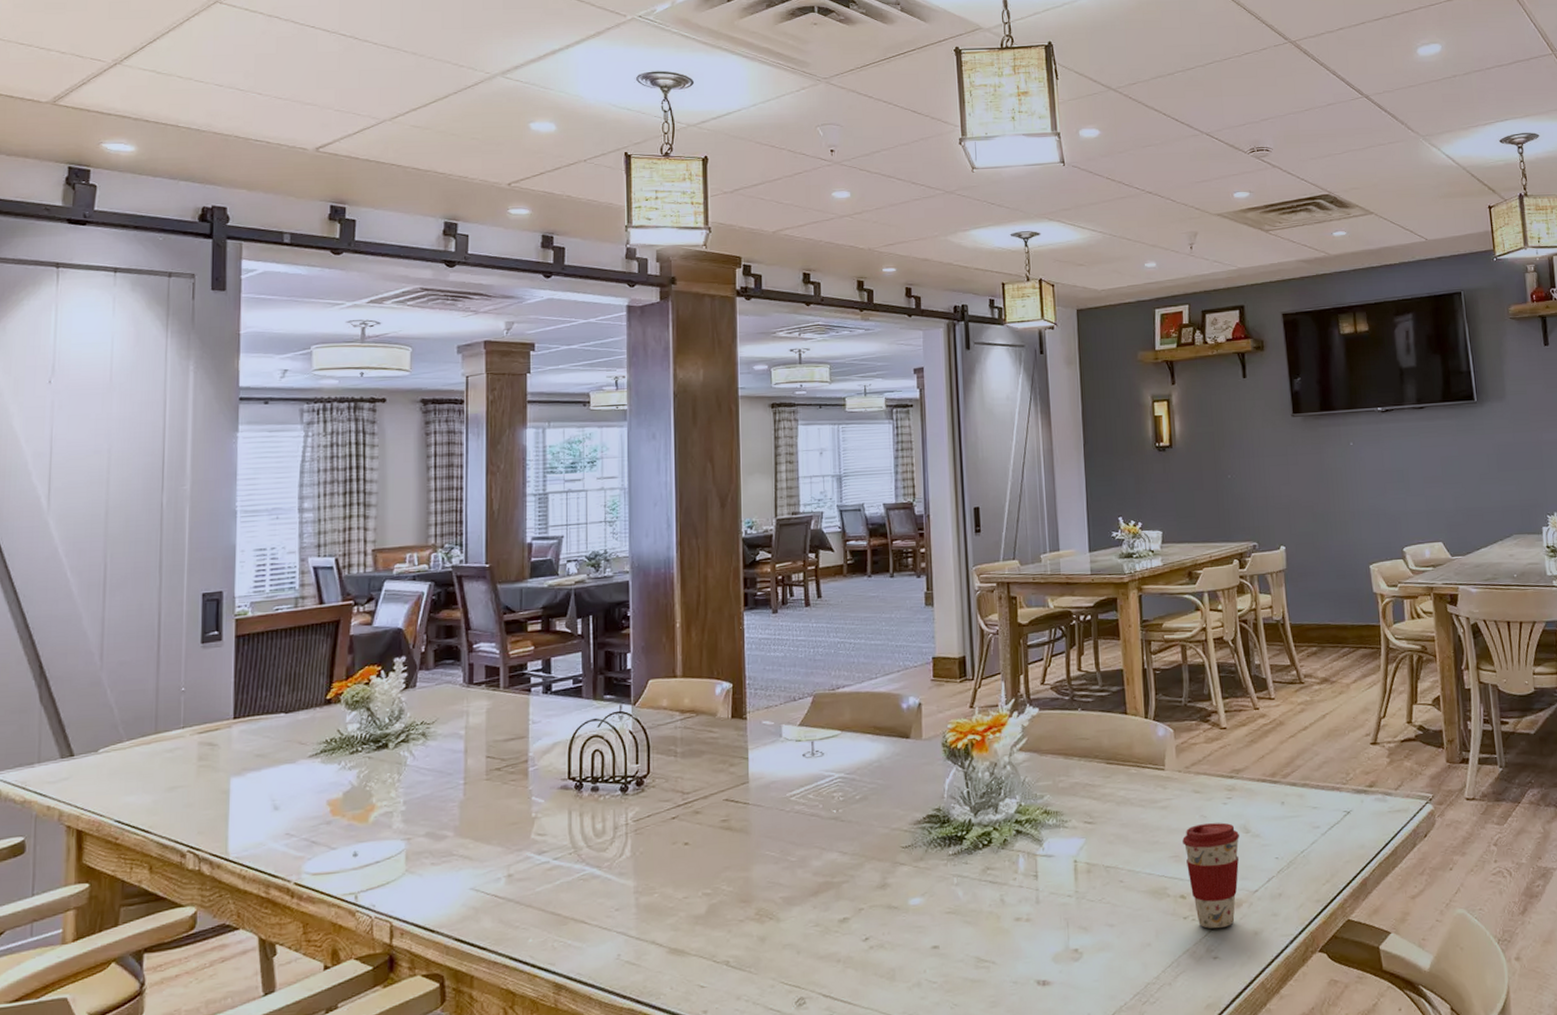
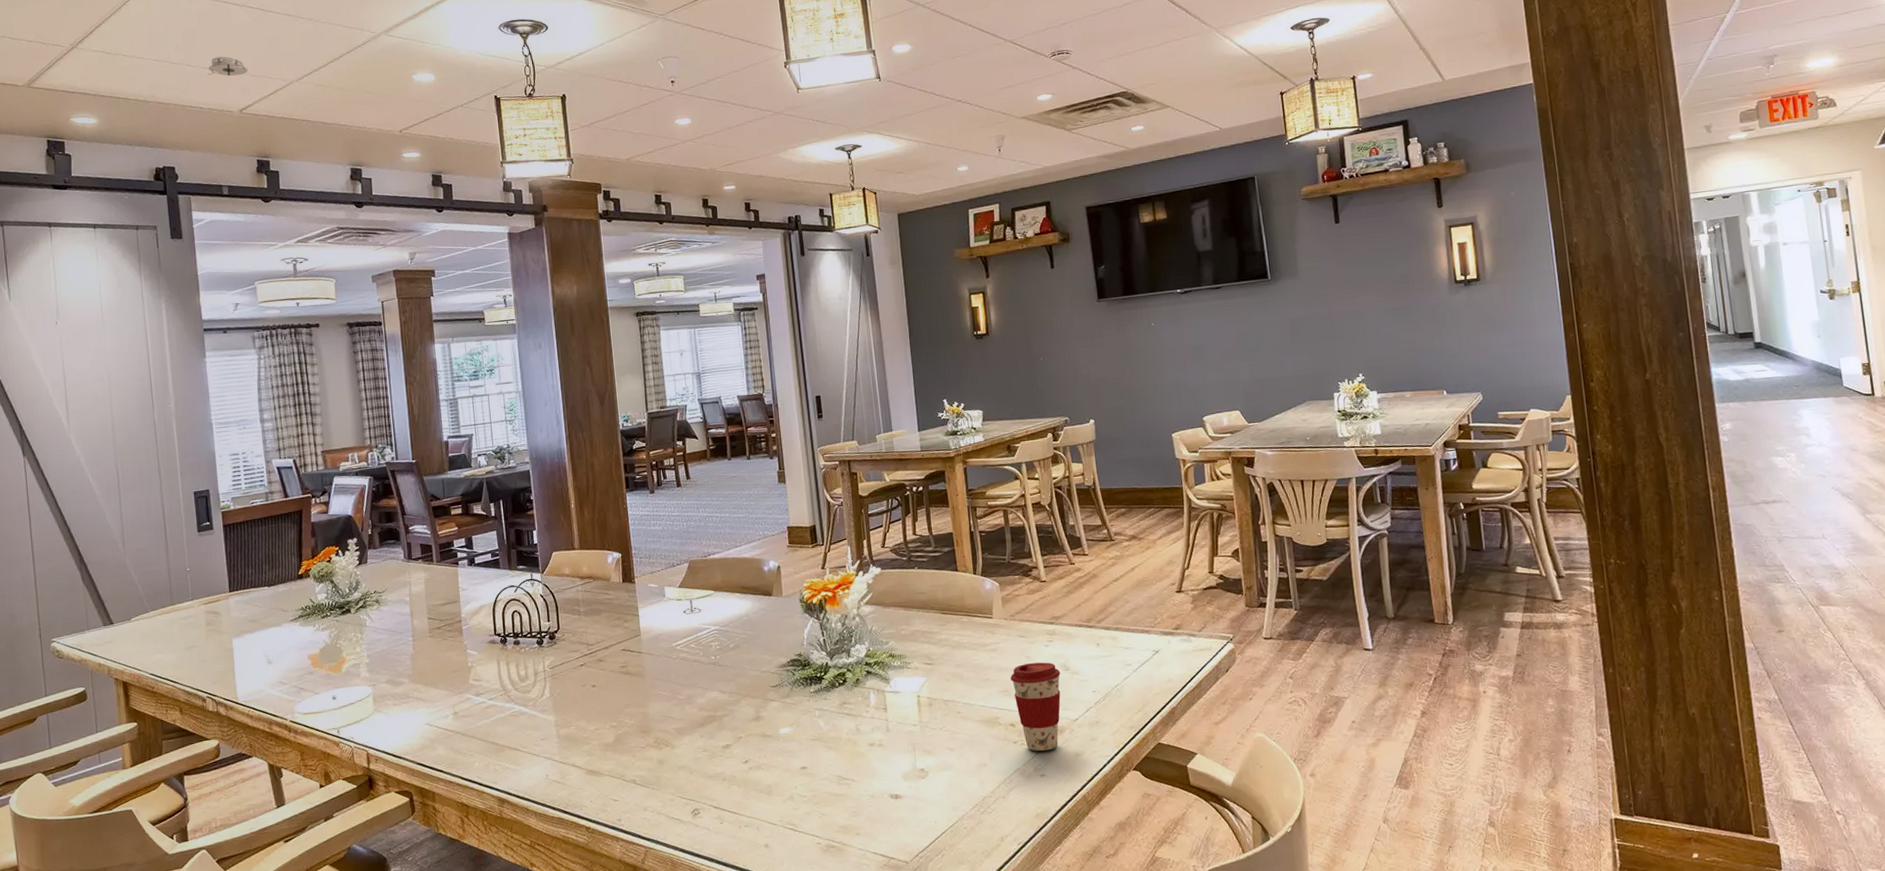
smoke detector: none [281,86,332,110] -> present [208,56,249,76]

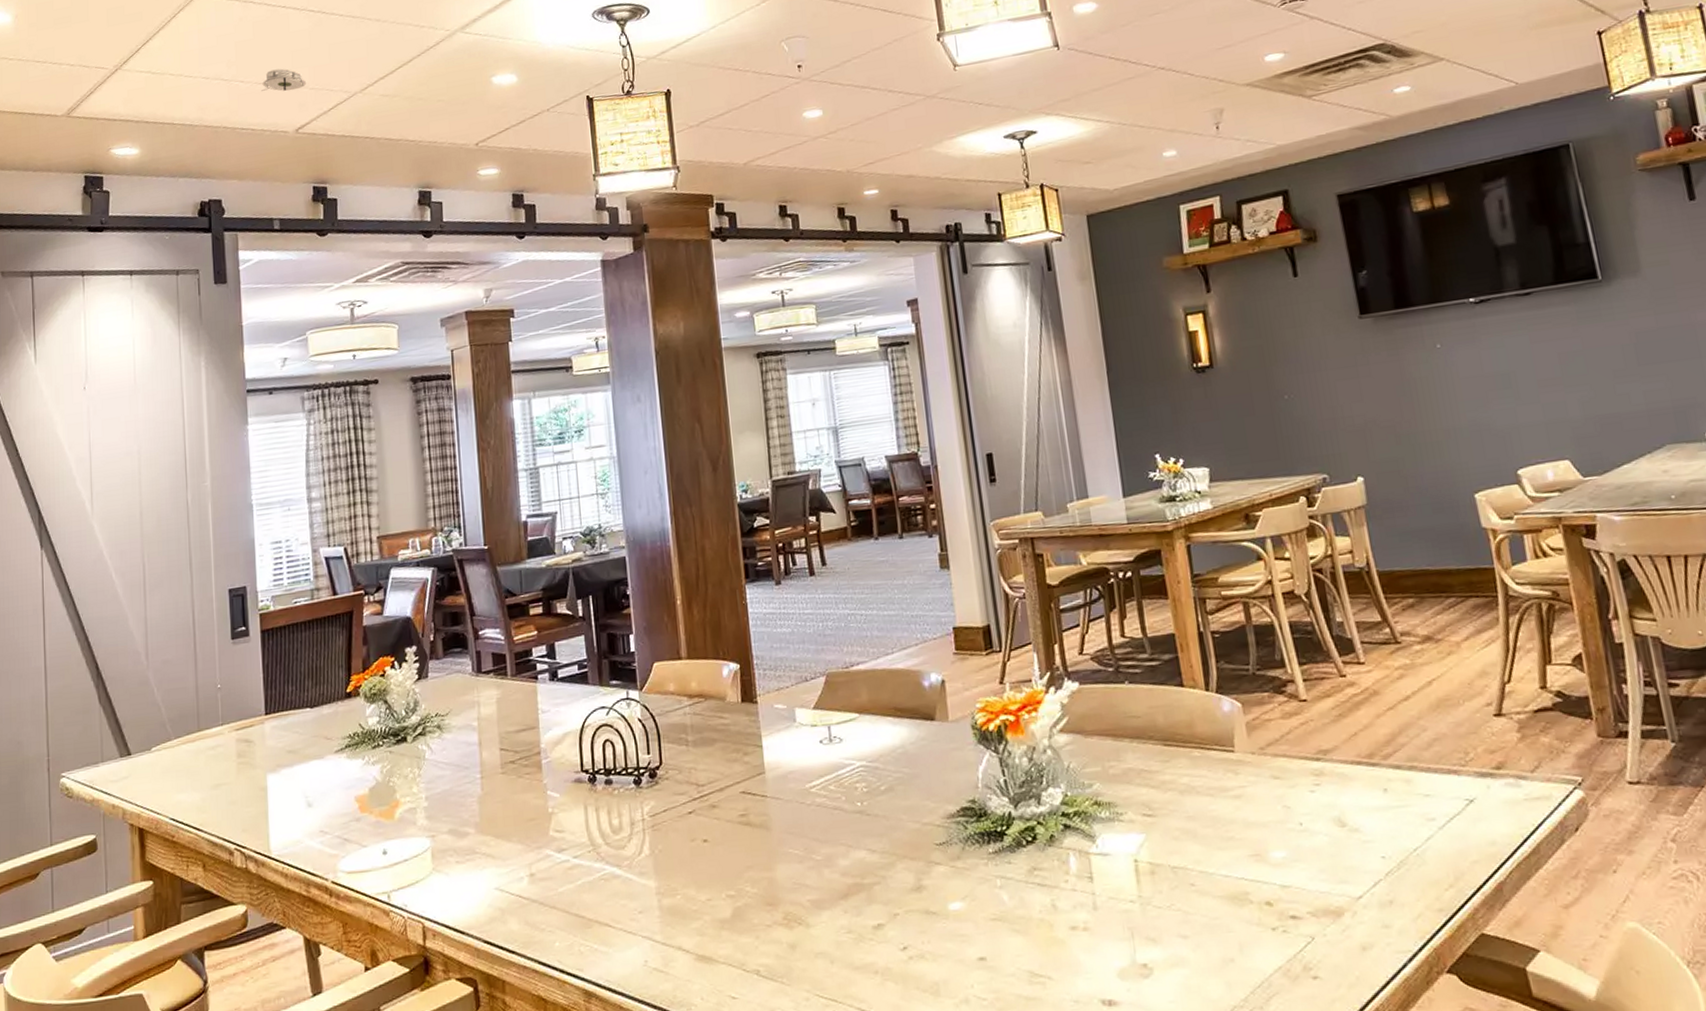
coffee cup: present [1010,662,1061,752] -> none [1263,814,1336,943]

